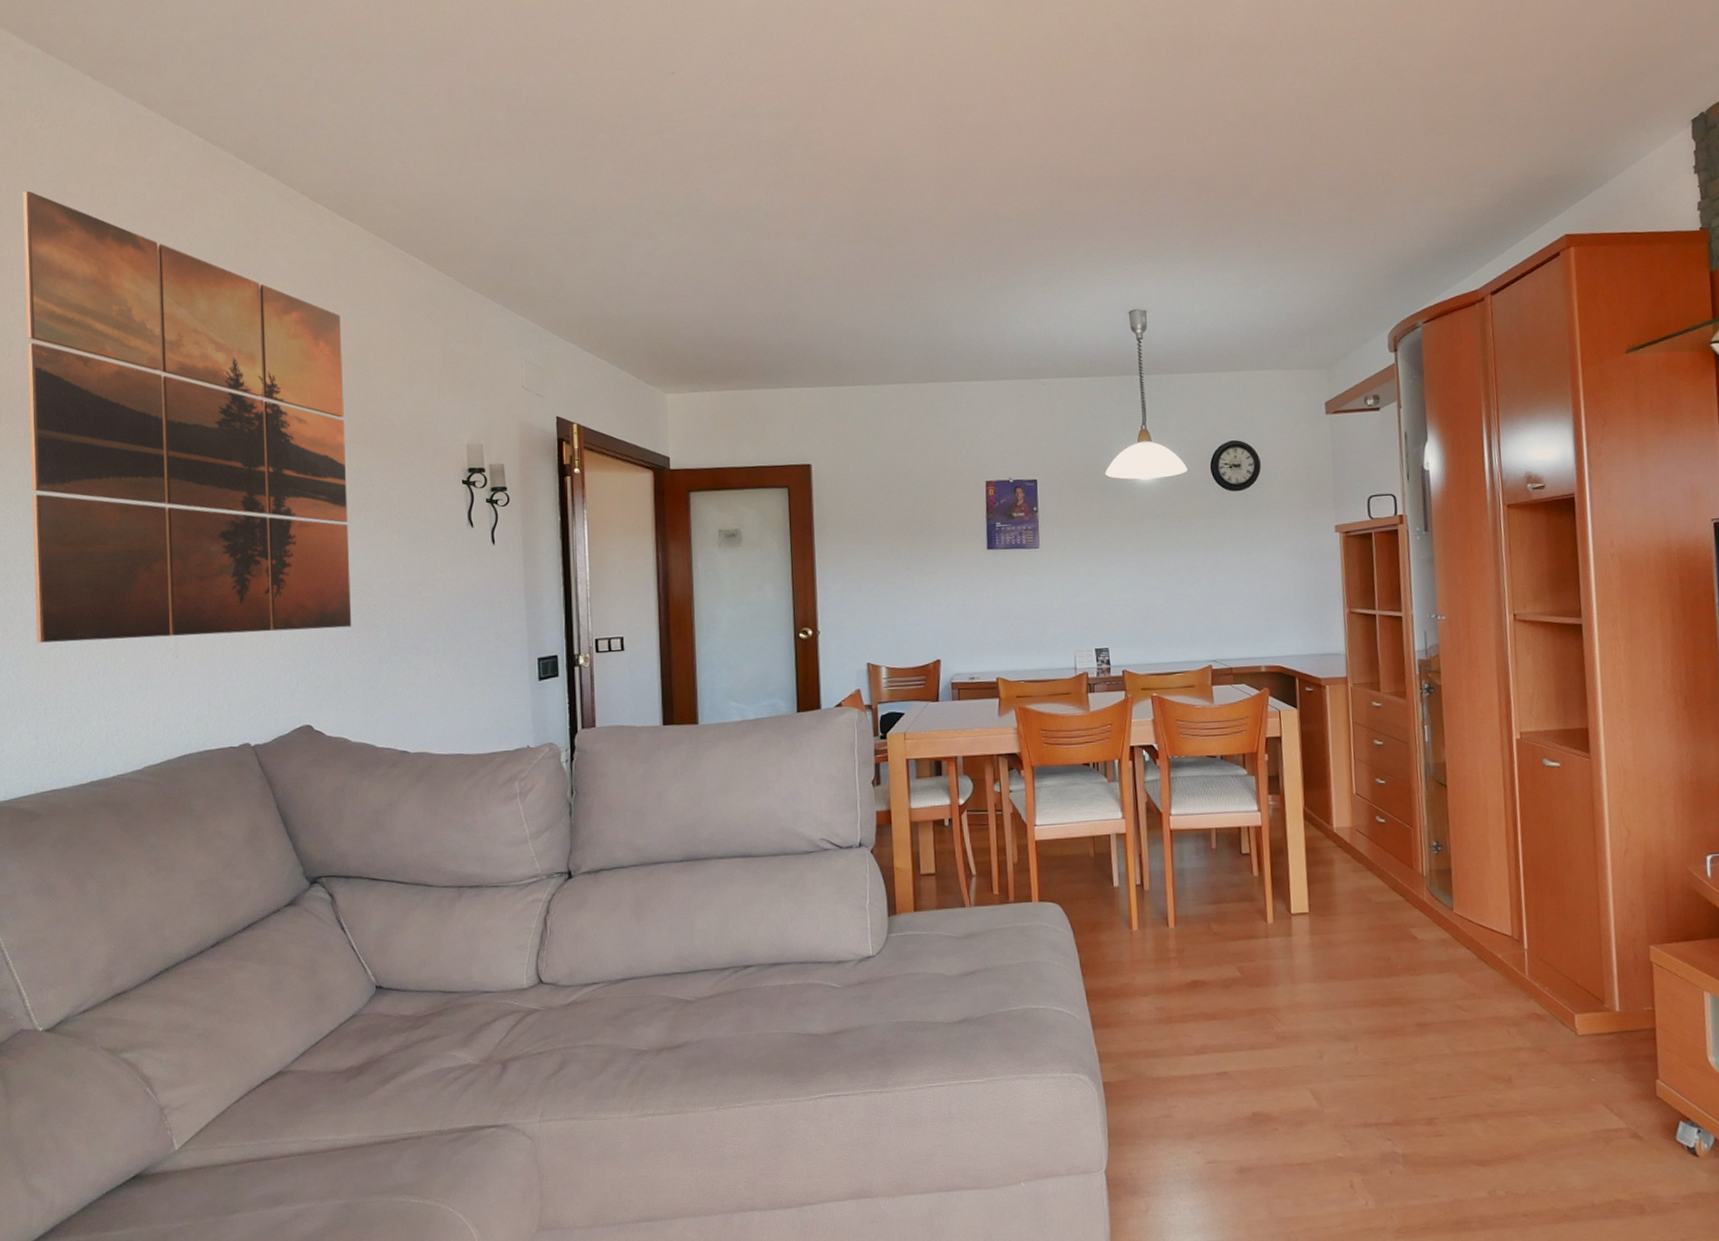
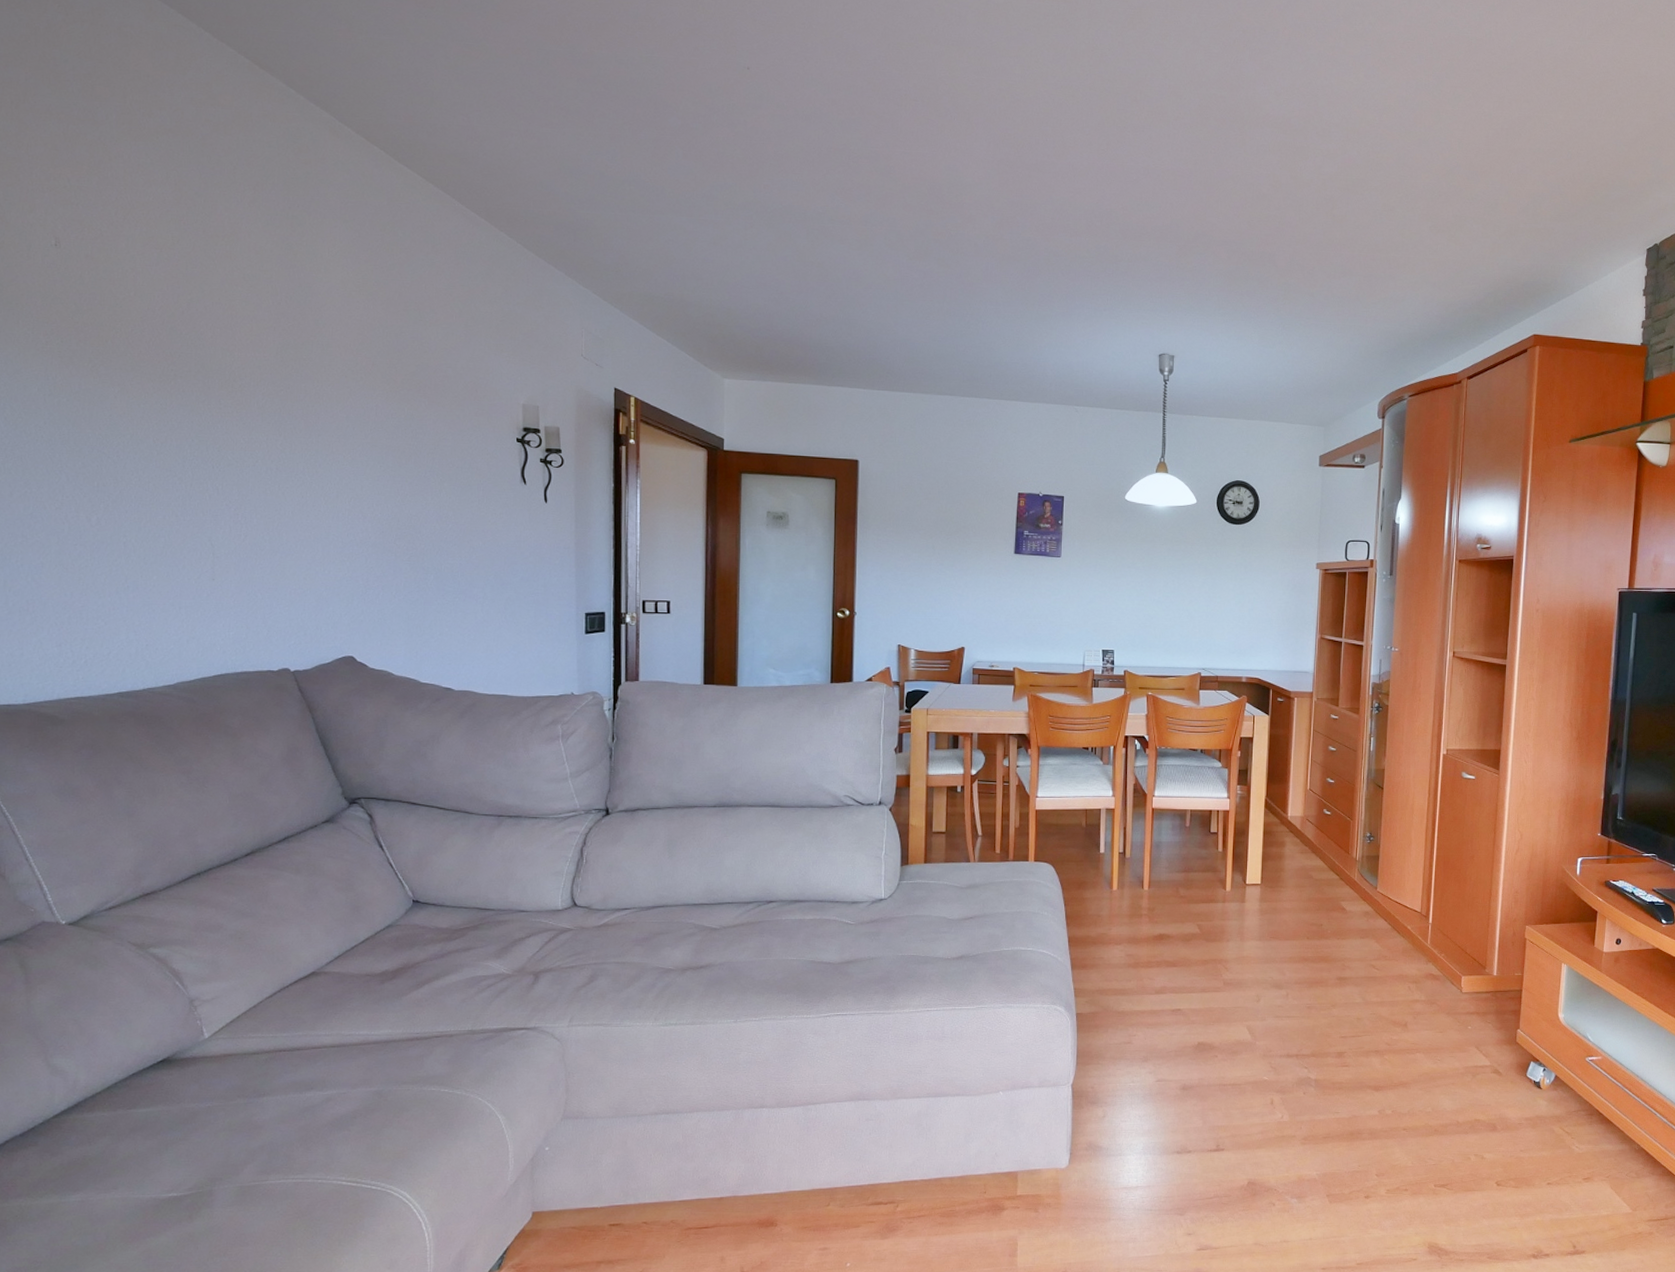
wall art: present [22,191,352,643] -> none [43,87,399,567]

